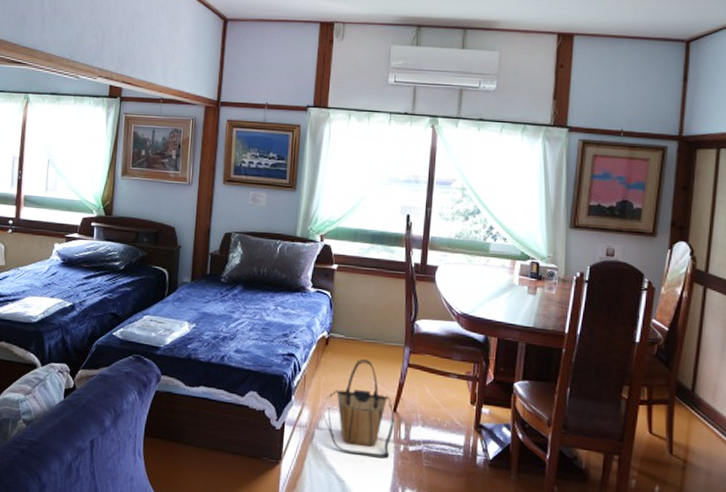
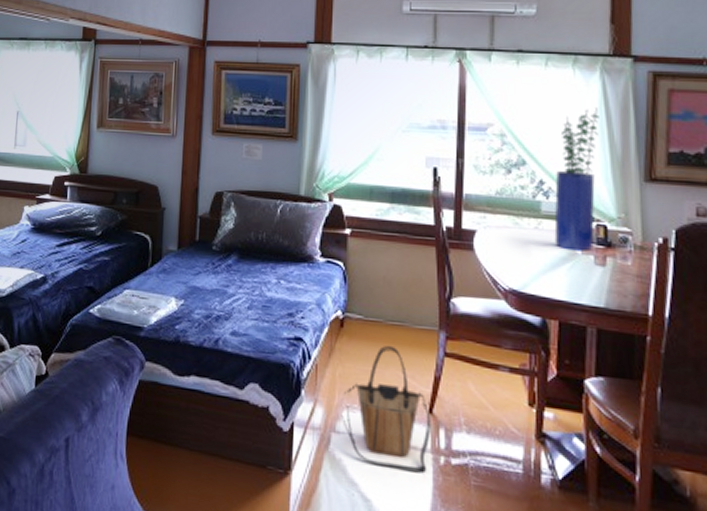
vase: none [498,168,539,283] -> present [554,108,599,252]

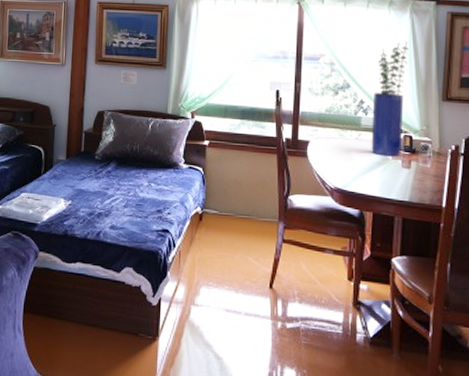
tote bag: present [341,345,431,474] -> none [199,234,271,336]

